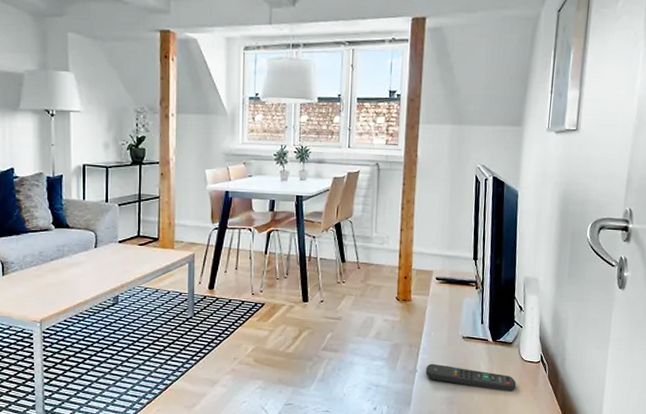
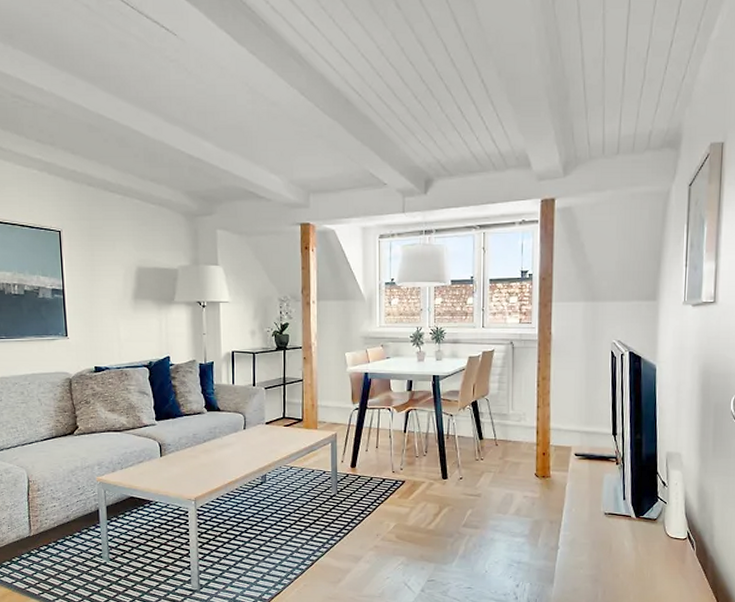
remote control: present [425,363,517,391] -> none [568,540,663,569]

